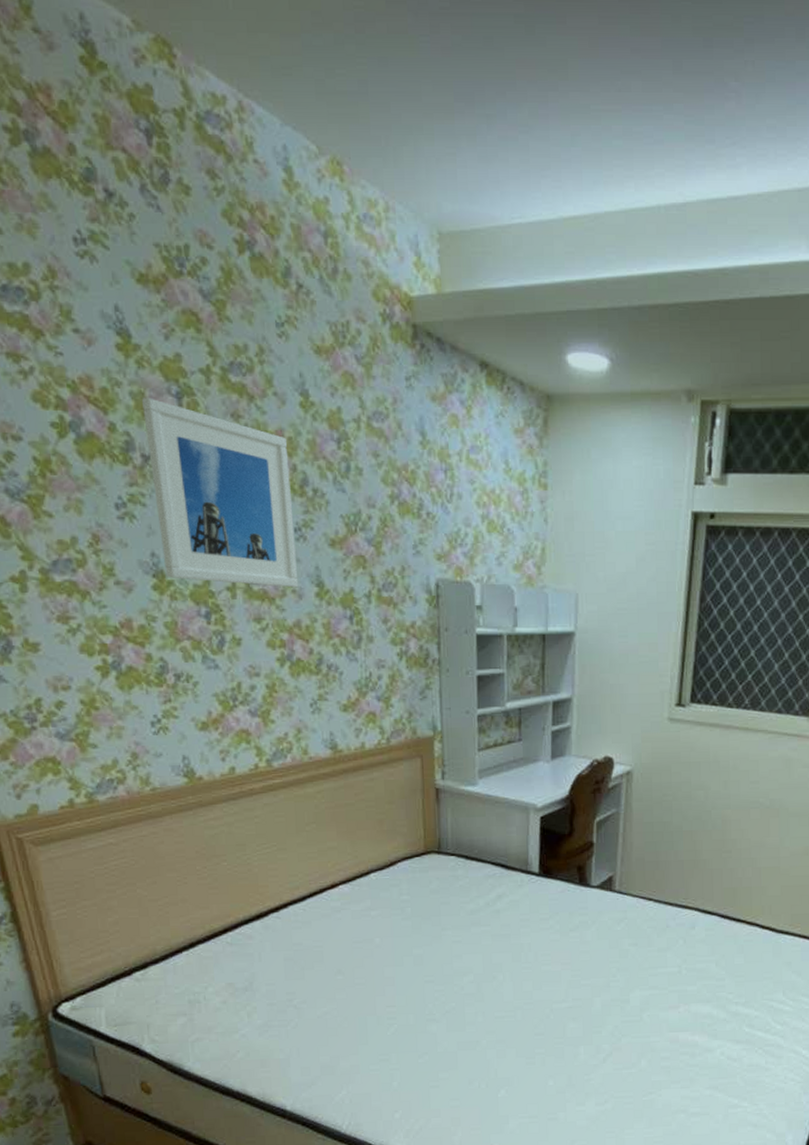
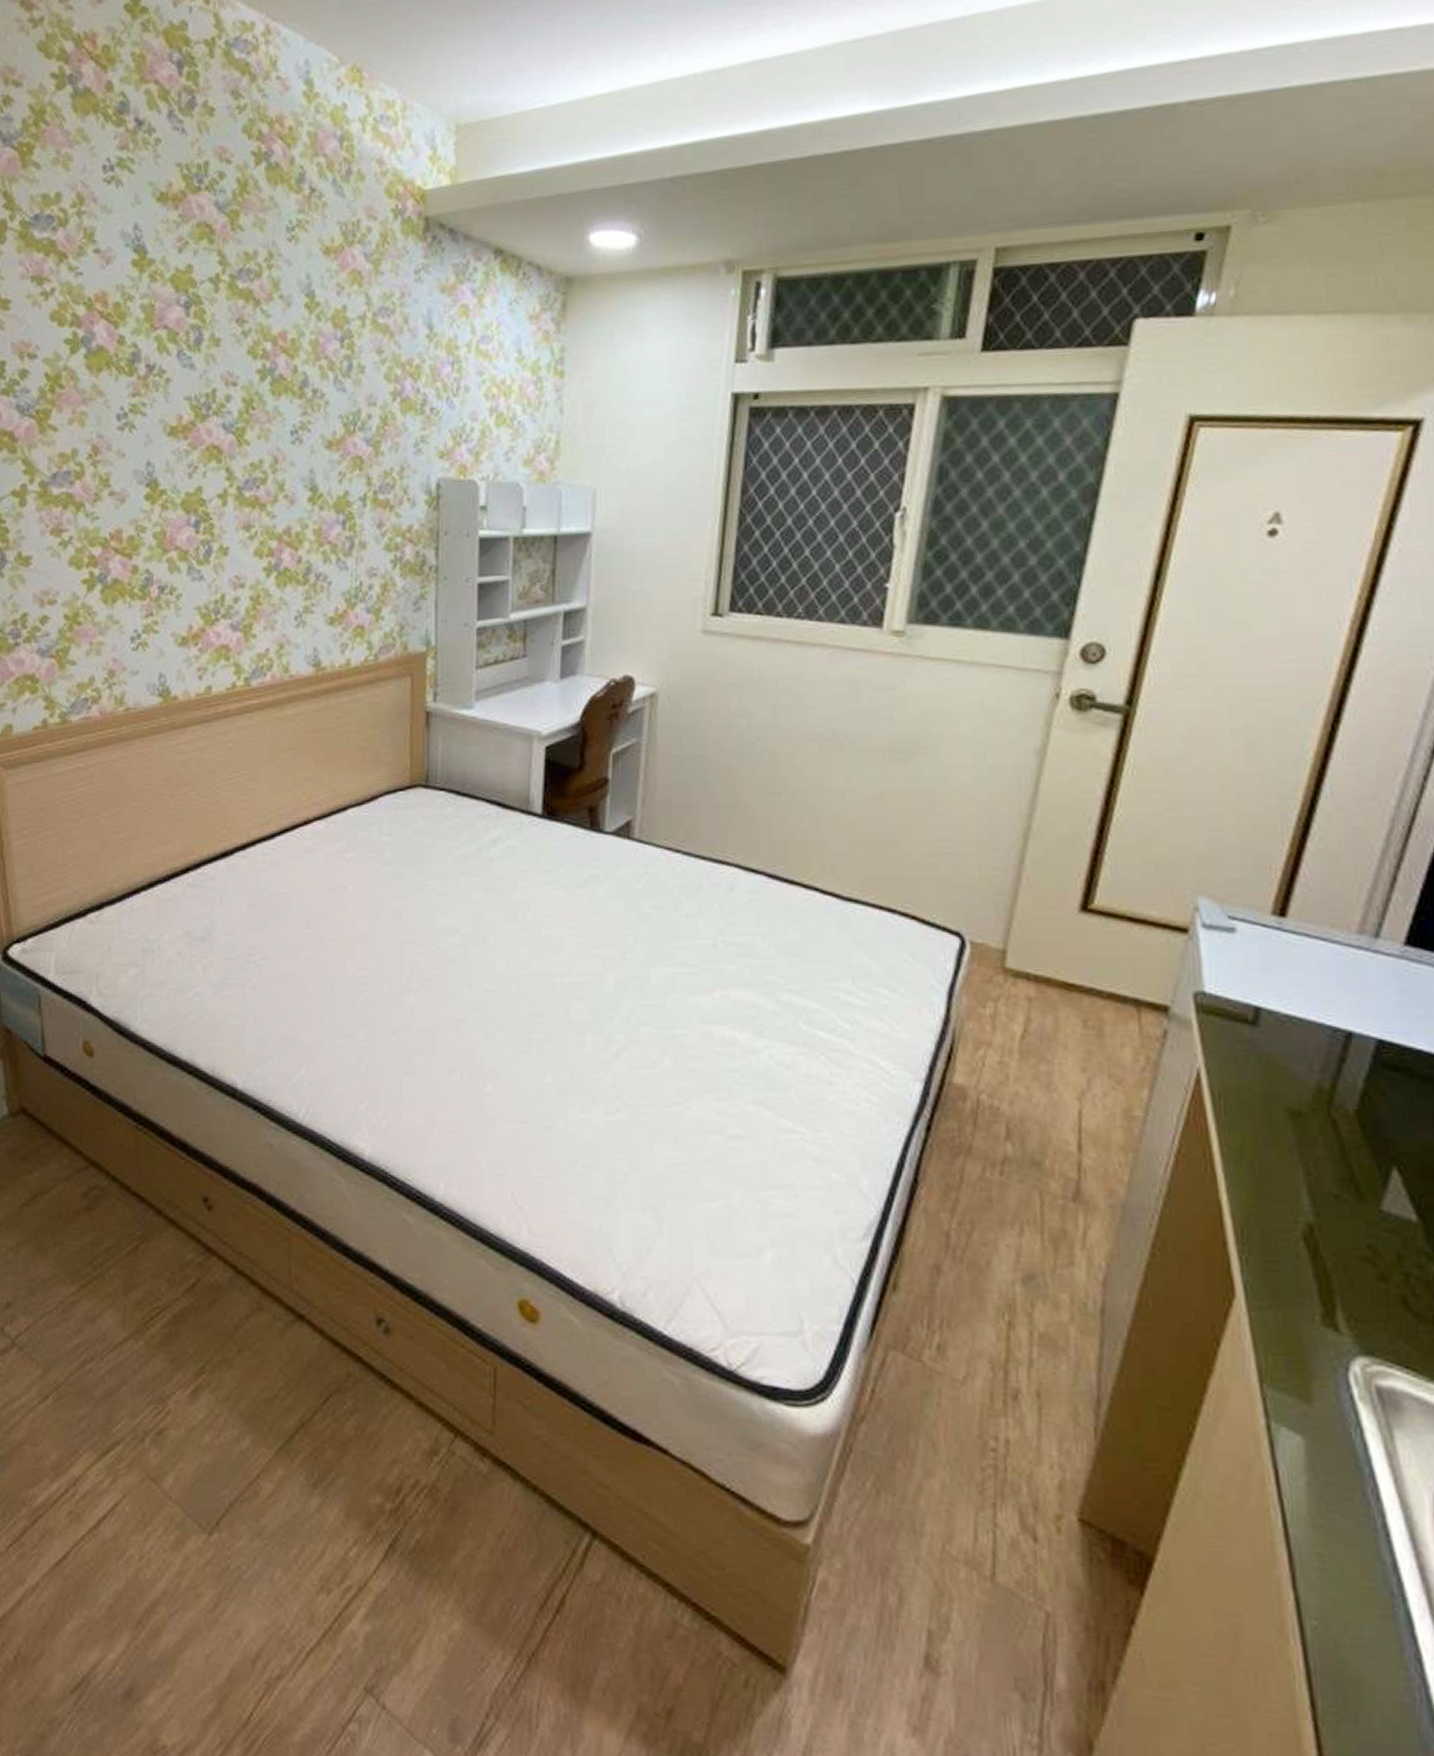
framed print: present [142,398,299,588] -> none [152,309,292,493]

